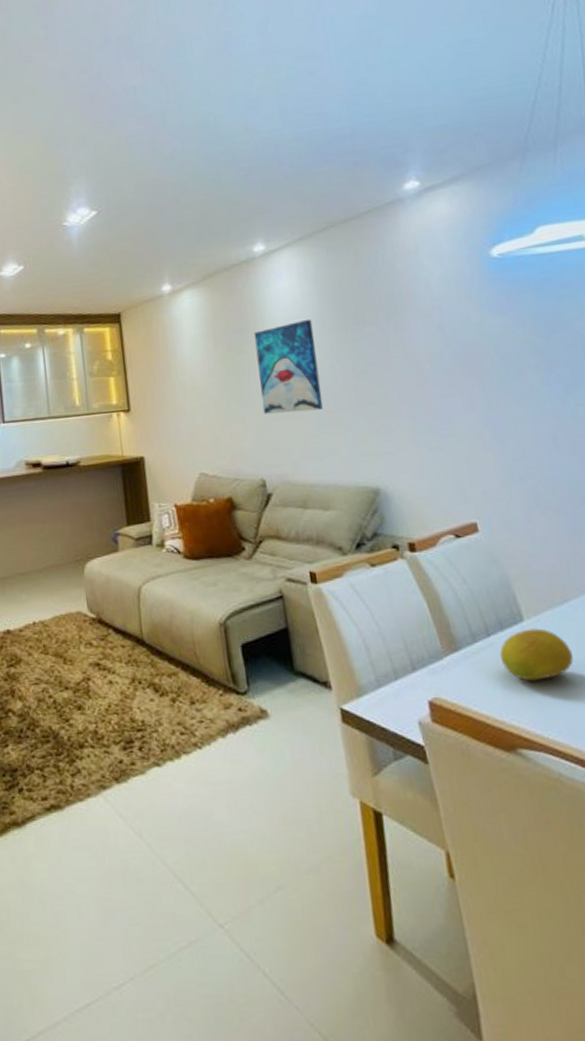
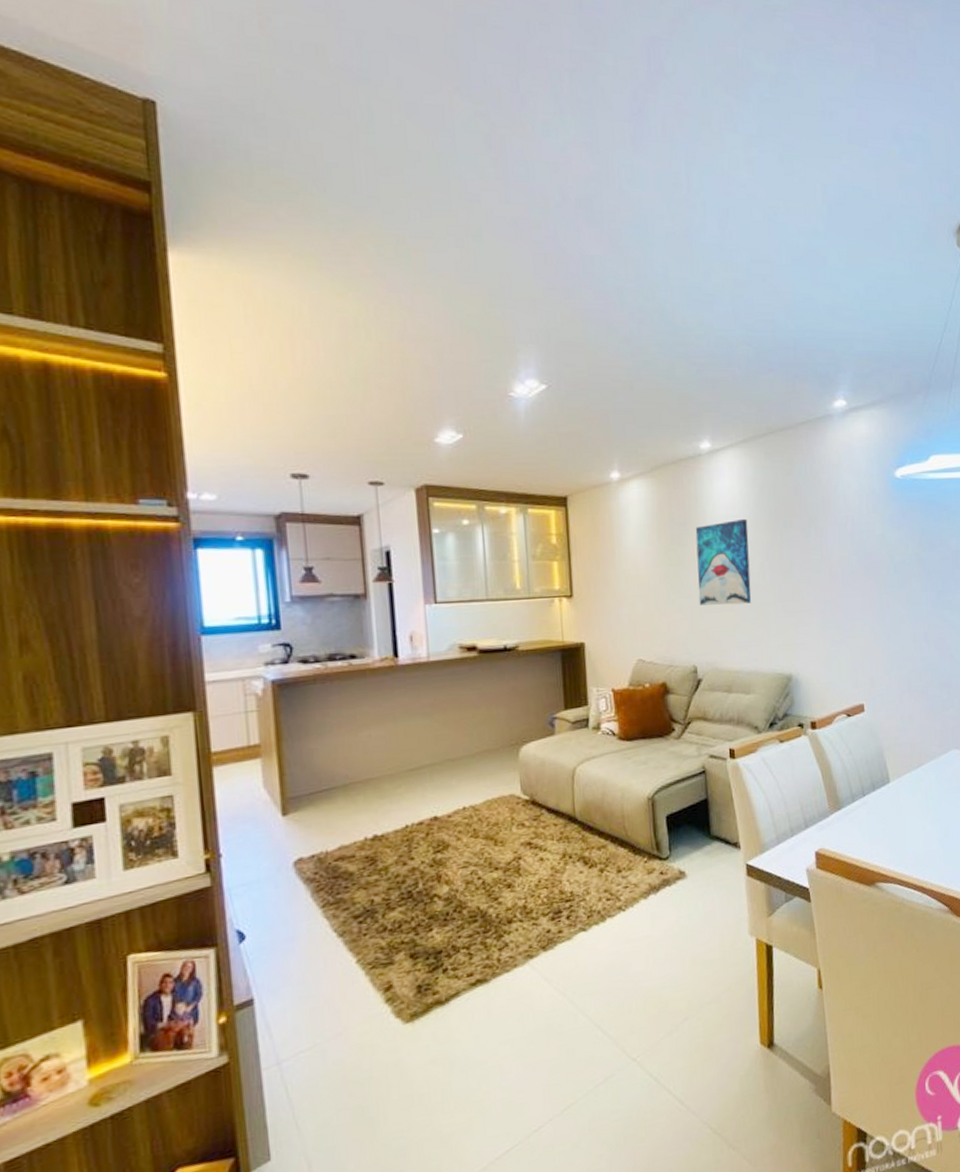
fruit: present [499,628,573,681] -> none [870,787,921,830]

